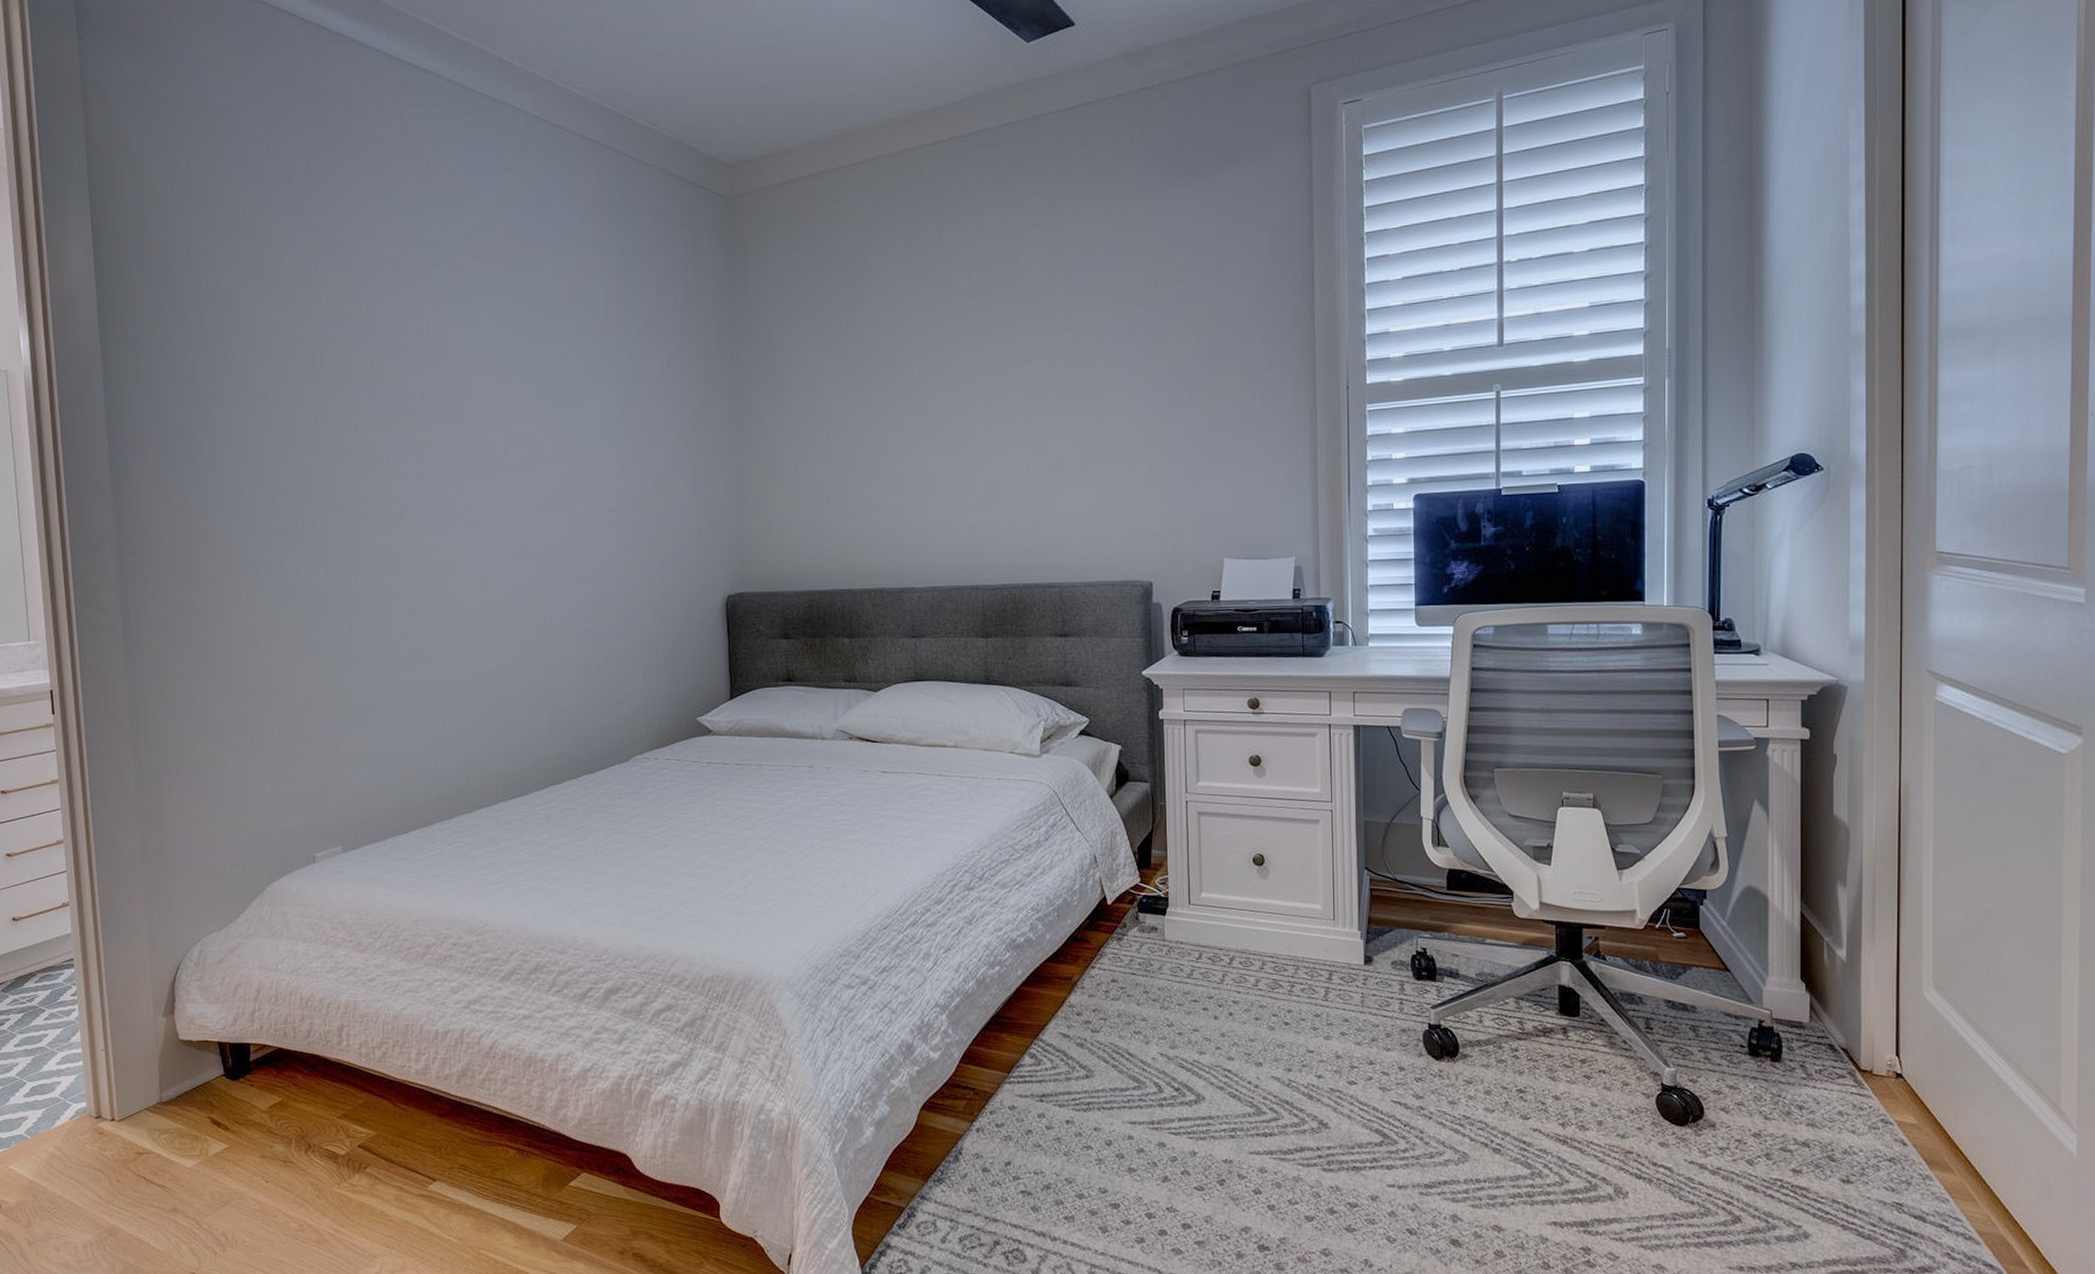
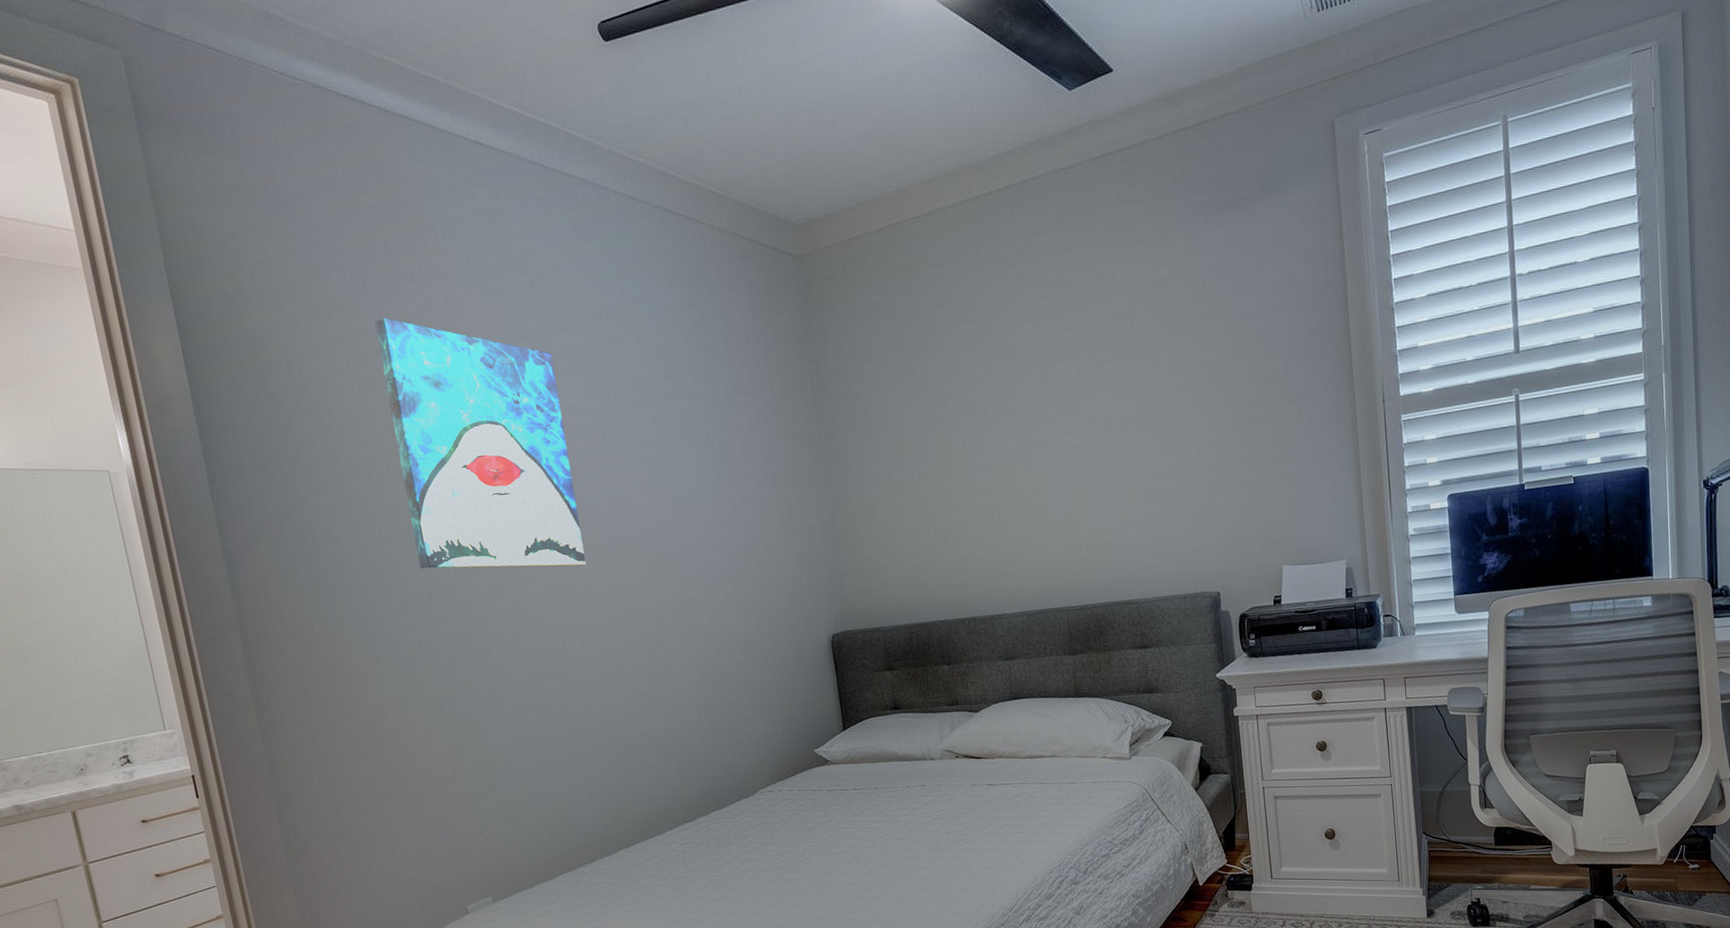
wall art: none [288,234,477,503] -> present [375,317,587,570]

